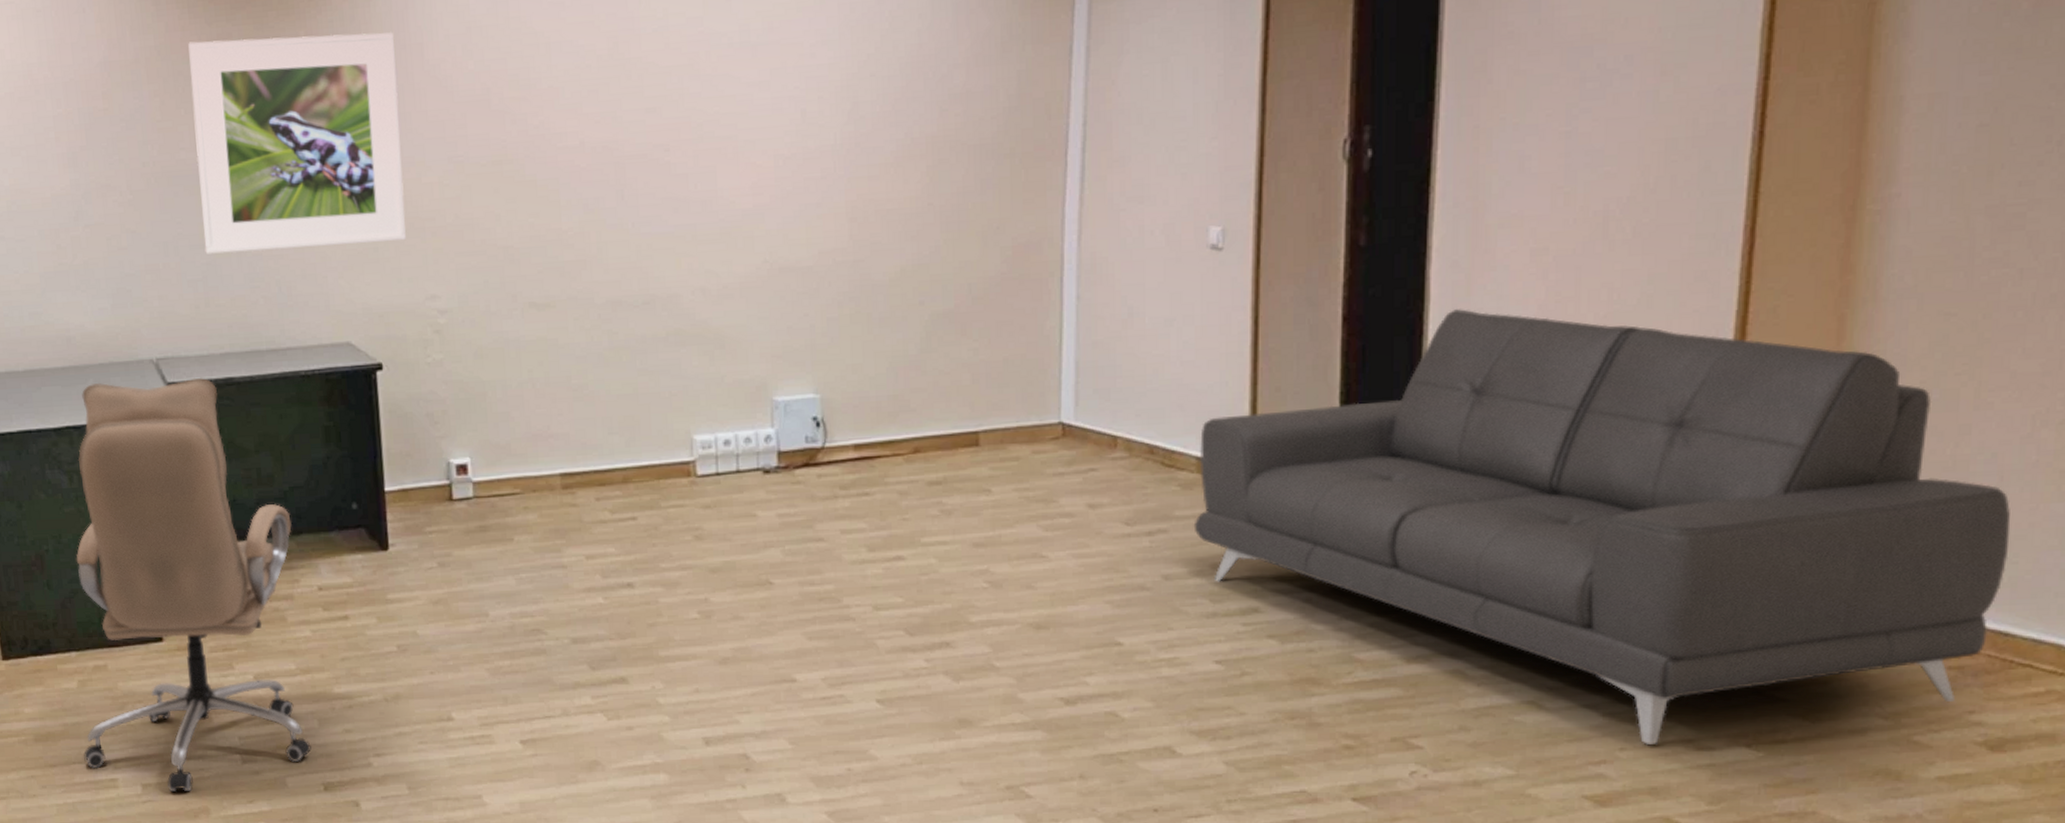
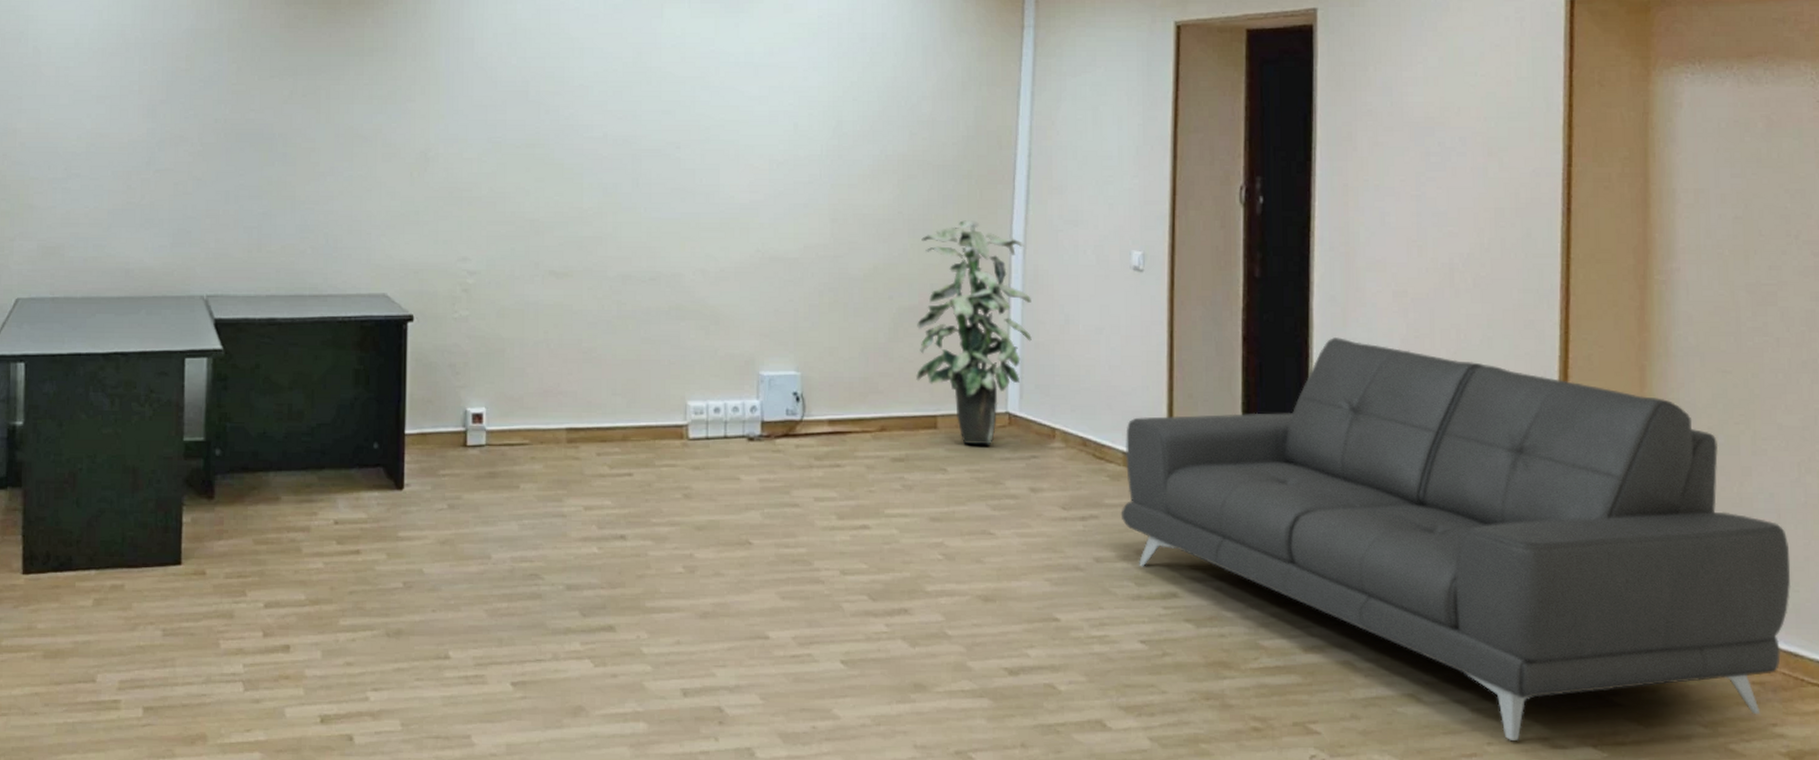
office chair: present [76,377,311,793] -> none [89,313,316,717]
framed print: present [188,32,407,254] -> none [263,19,450,207]
indoor plant: none [953,206,1089,461] -> present [916,220,1032,445]

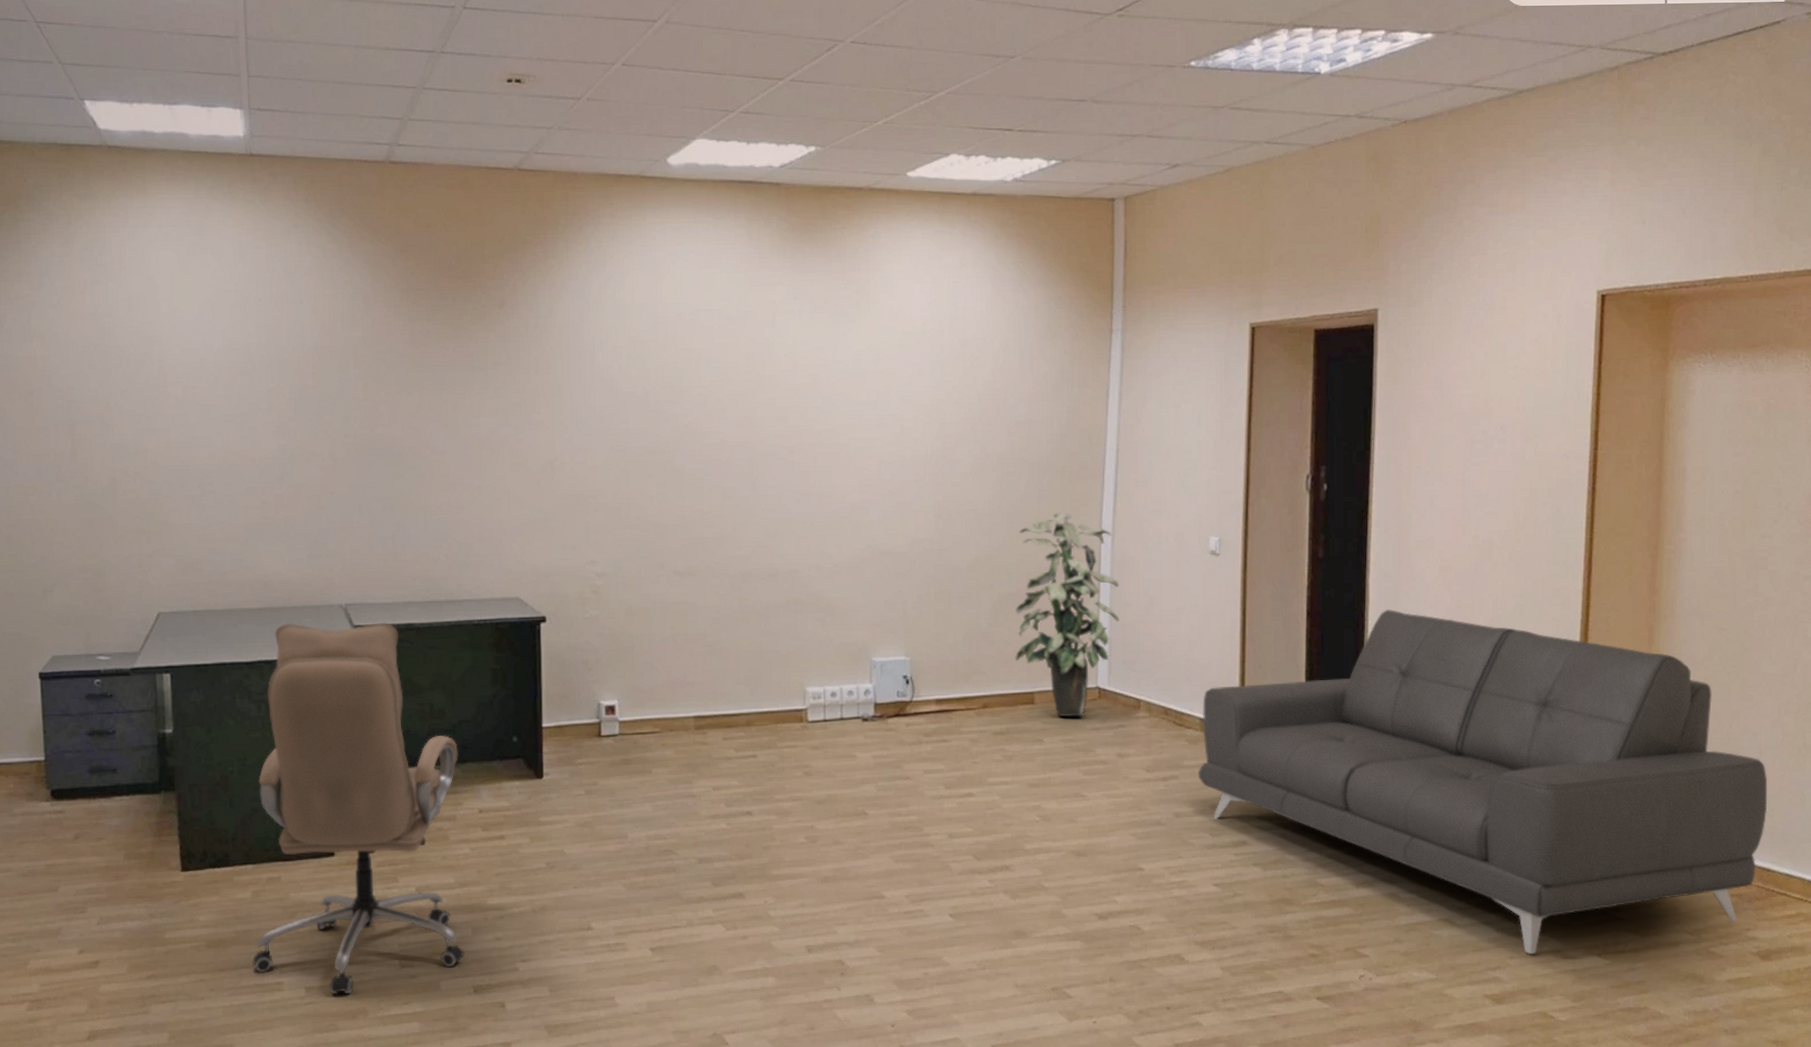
office chair: none [89,313,316,717] -> present [251,622,464,995]

